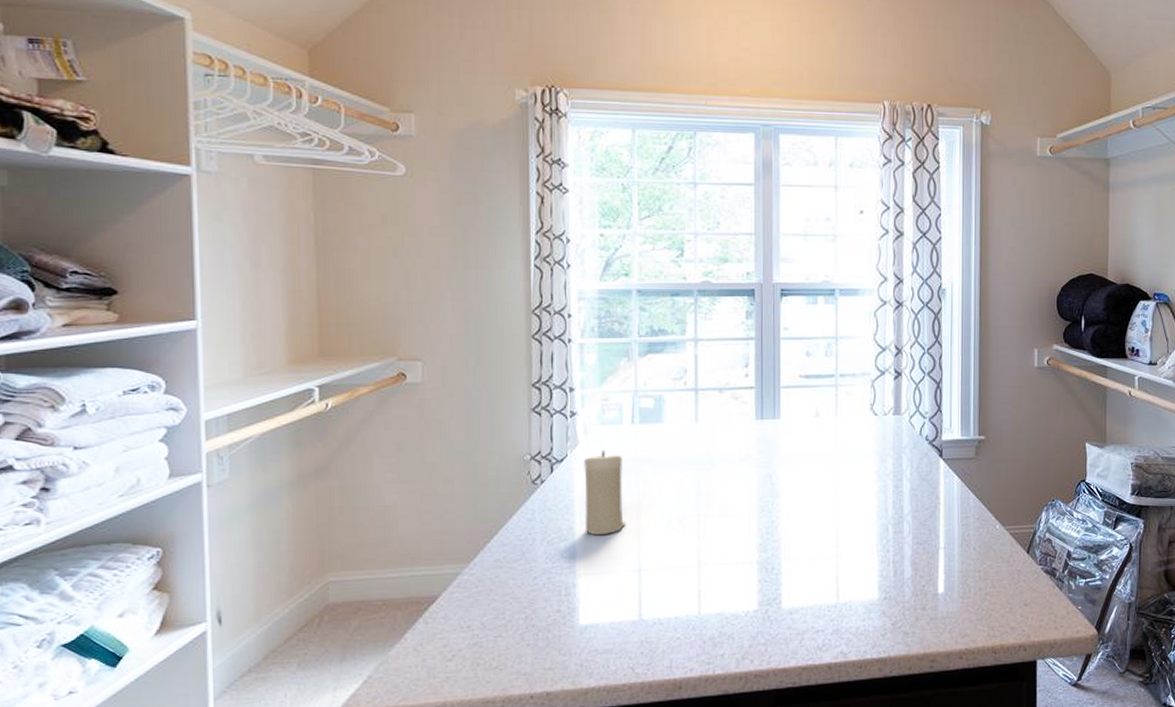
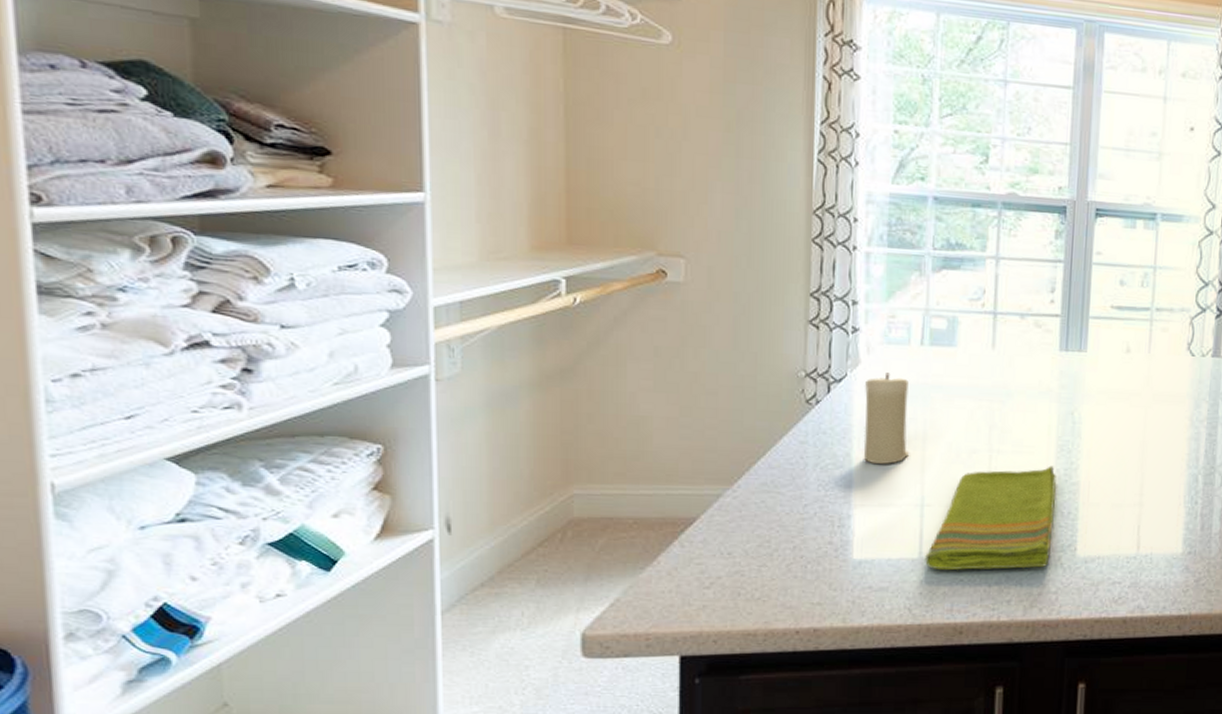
dish towel: none [644,525,759,630] -> present [925,466,1056,571]

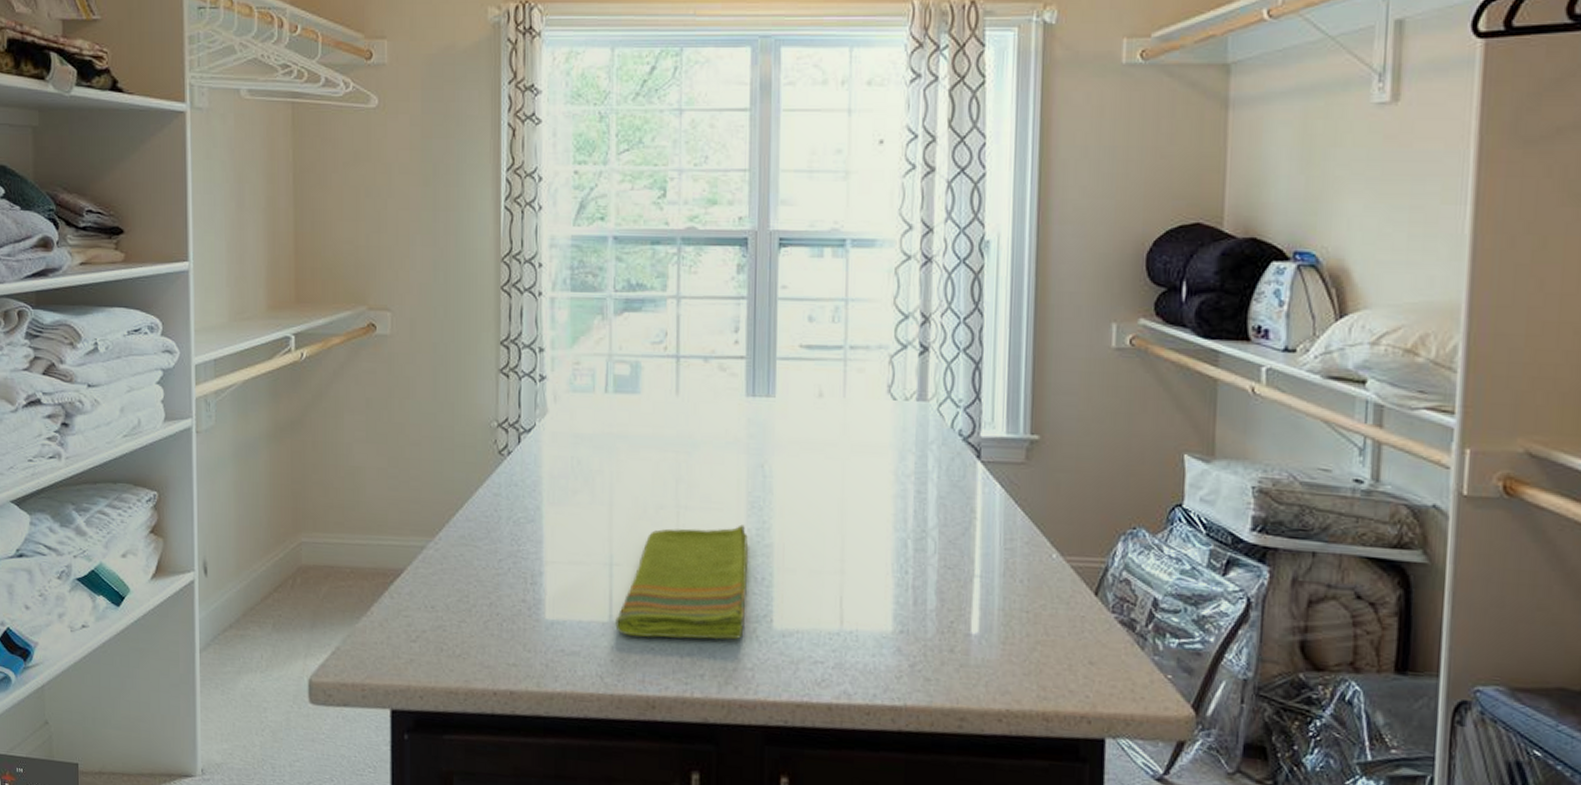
candle: present [863,372,909,464] -> none [552,422,596,519]

